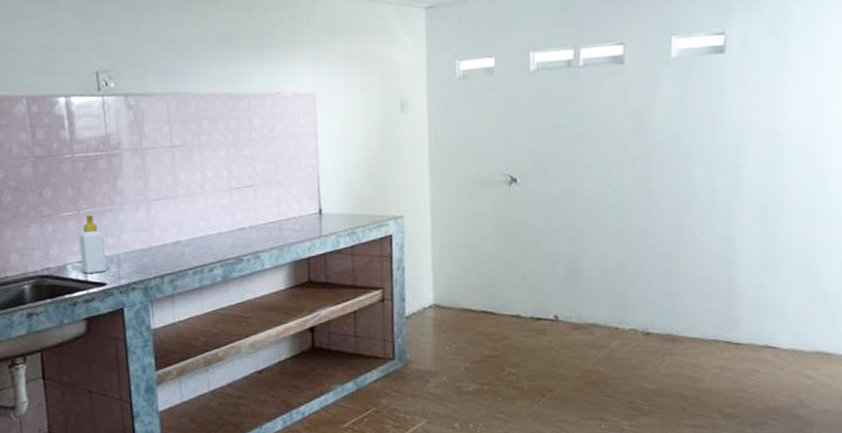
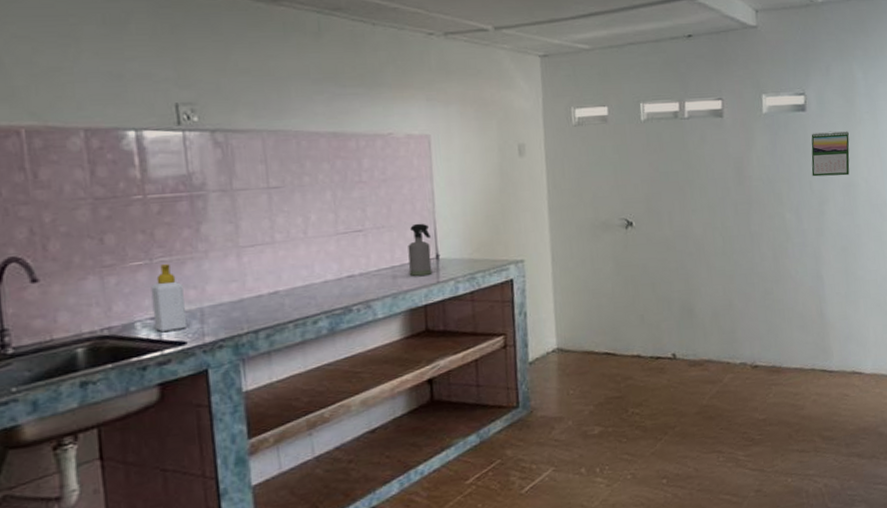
spray bottle: none [293,179,316,230] -> present [408,223,433,276]
calendar: none [728,74,779,128] -> present [811,131,850,177]

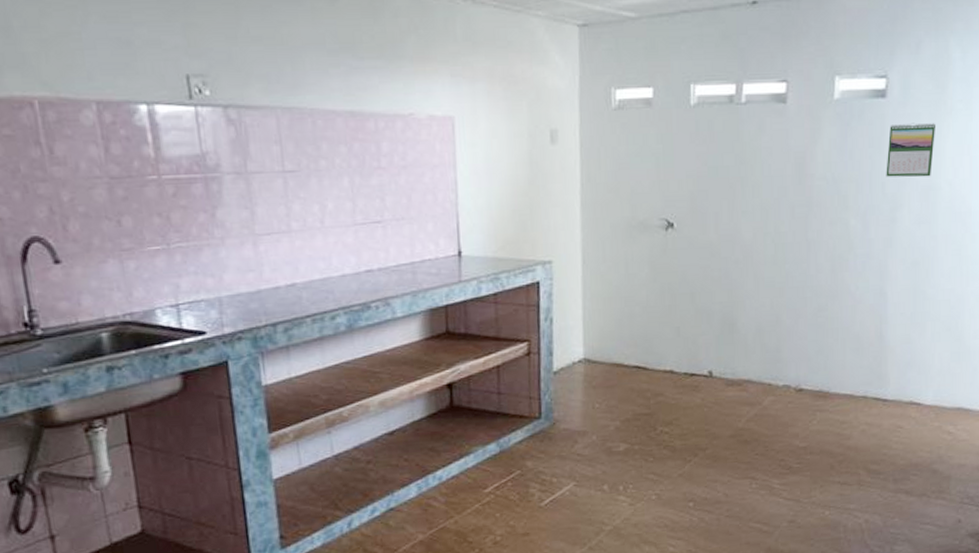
soap bottle: present [151,264,188,332] -> none [169,250,207,320]
spray bottle: present [408,223,433,276] -> none [428,216,454,274]

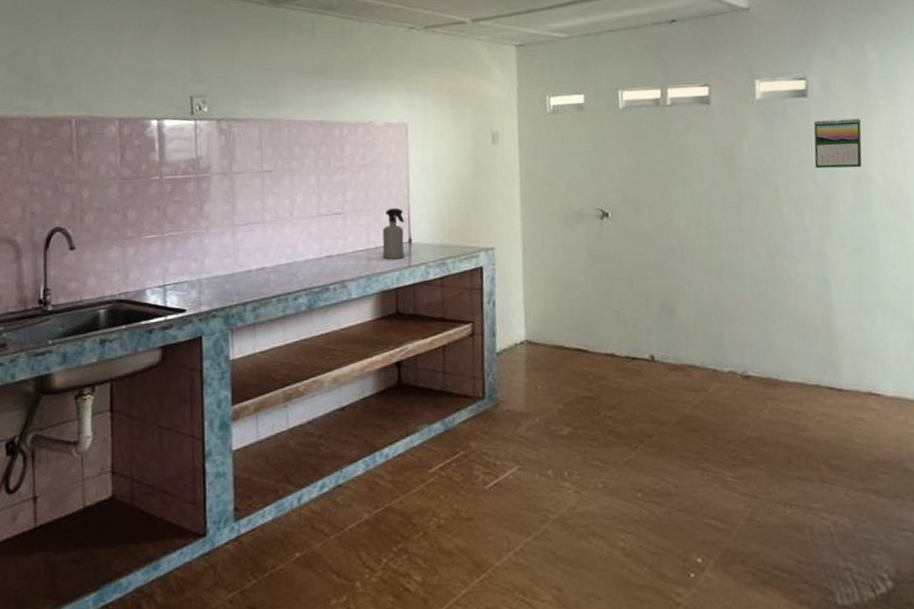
spray bottle: none [428,216,454,274] -> present [382,208,405,259]

